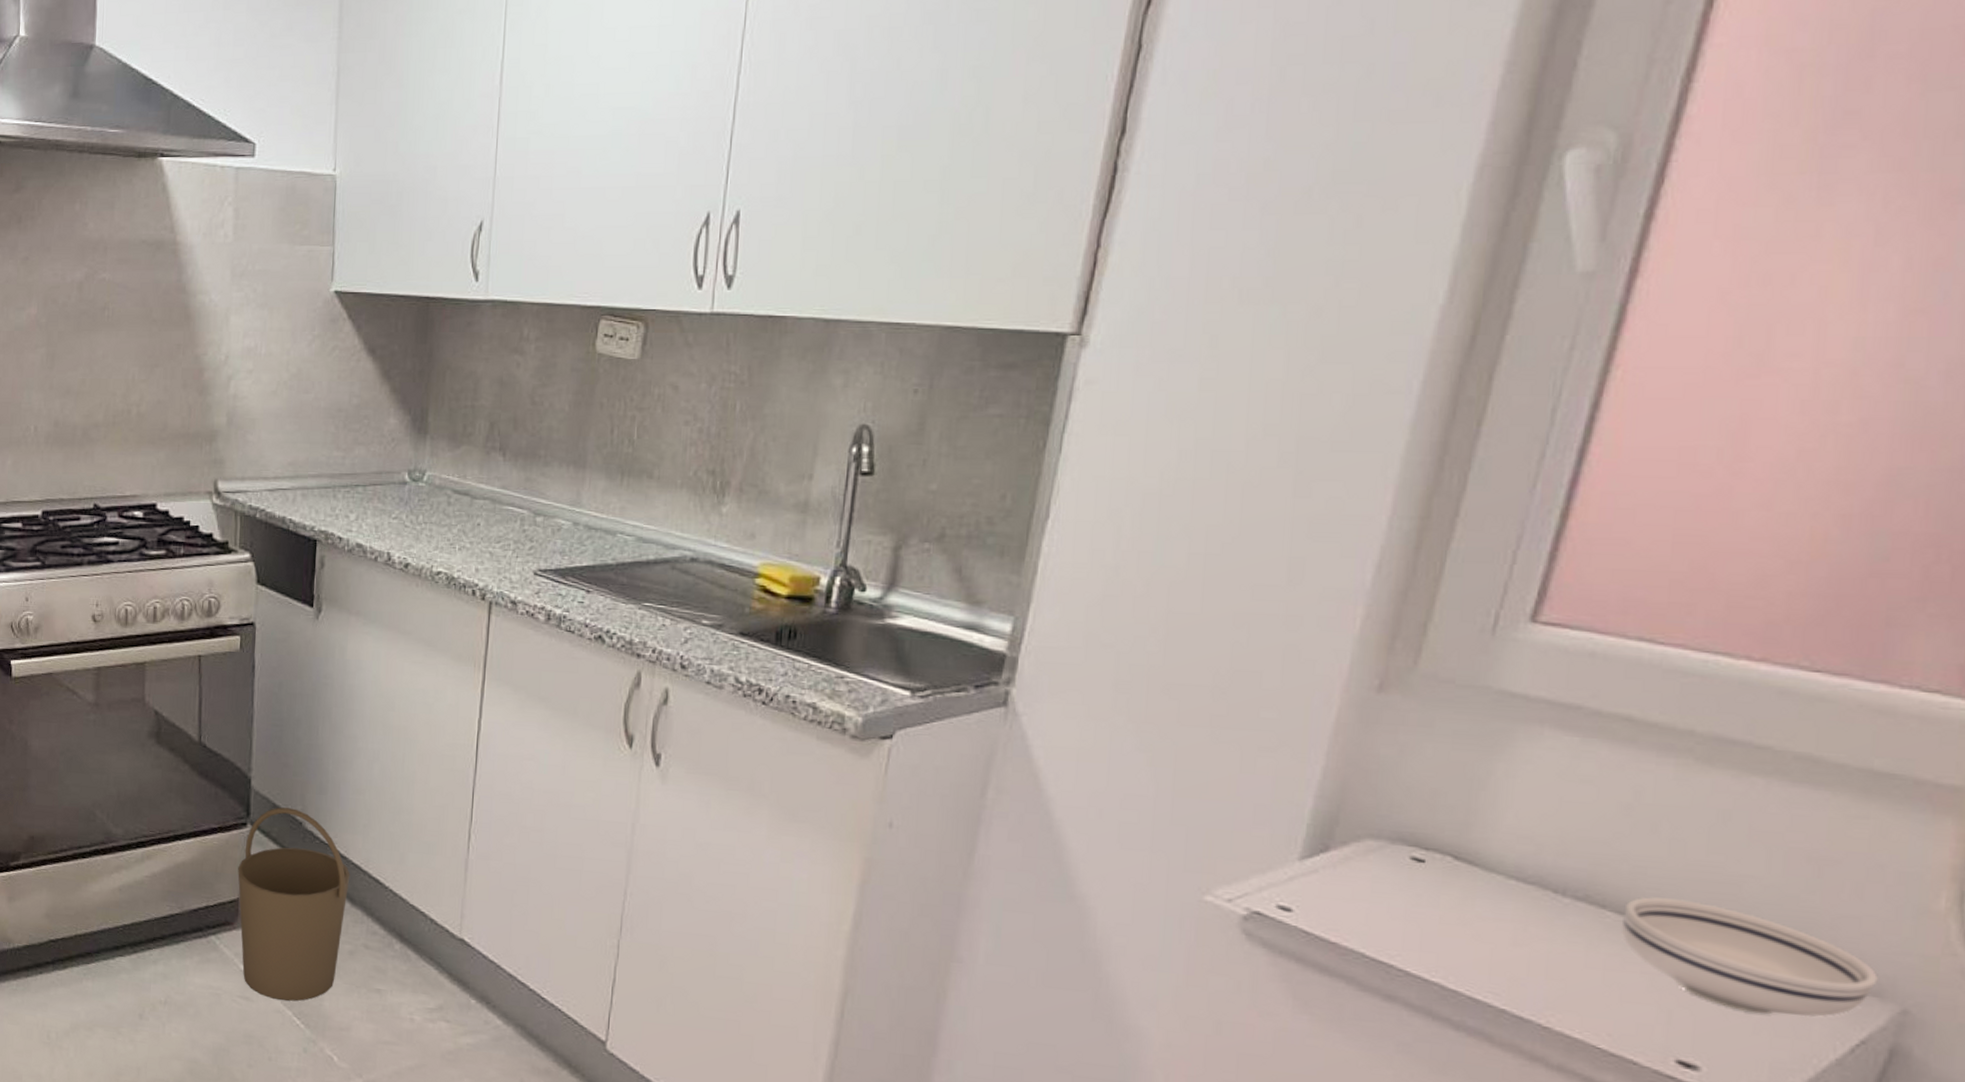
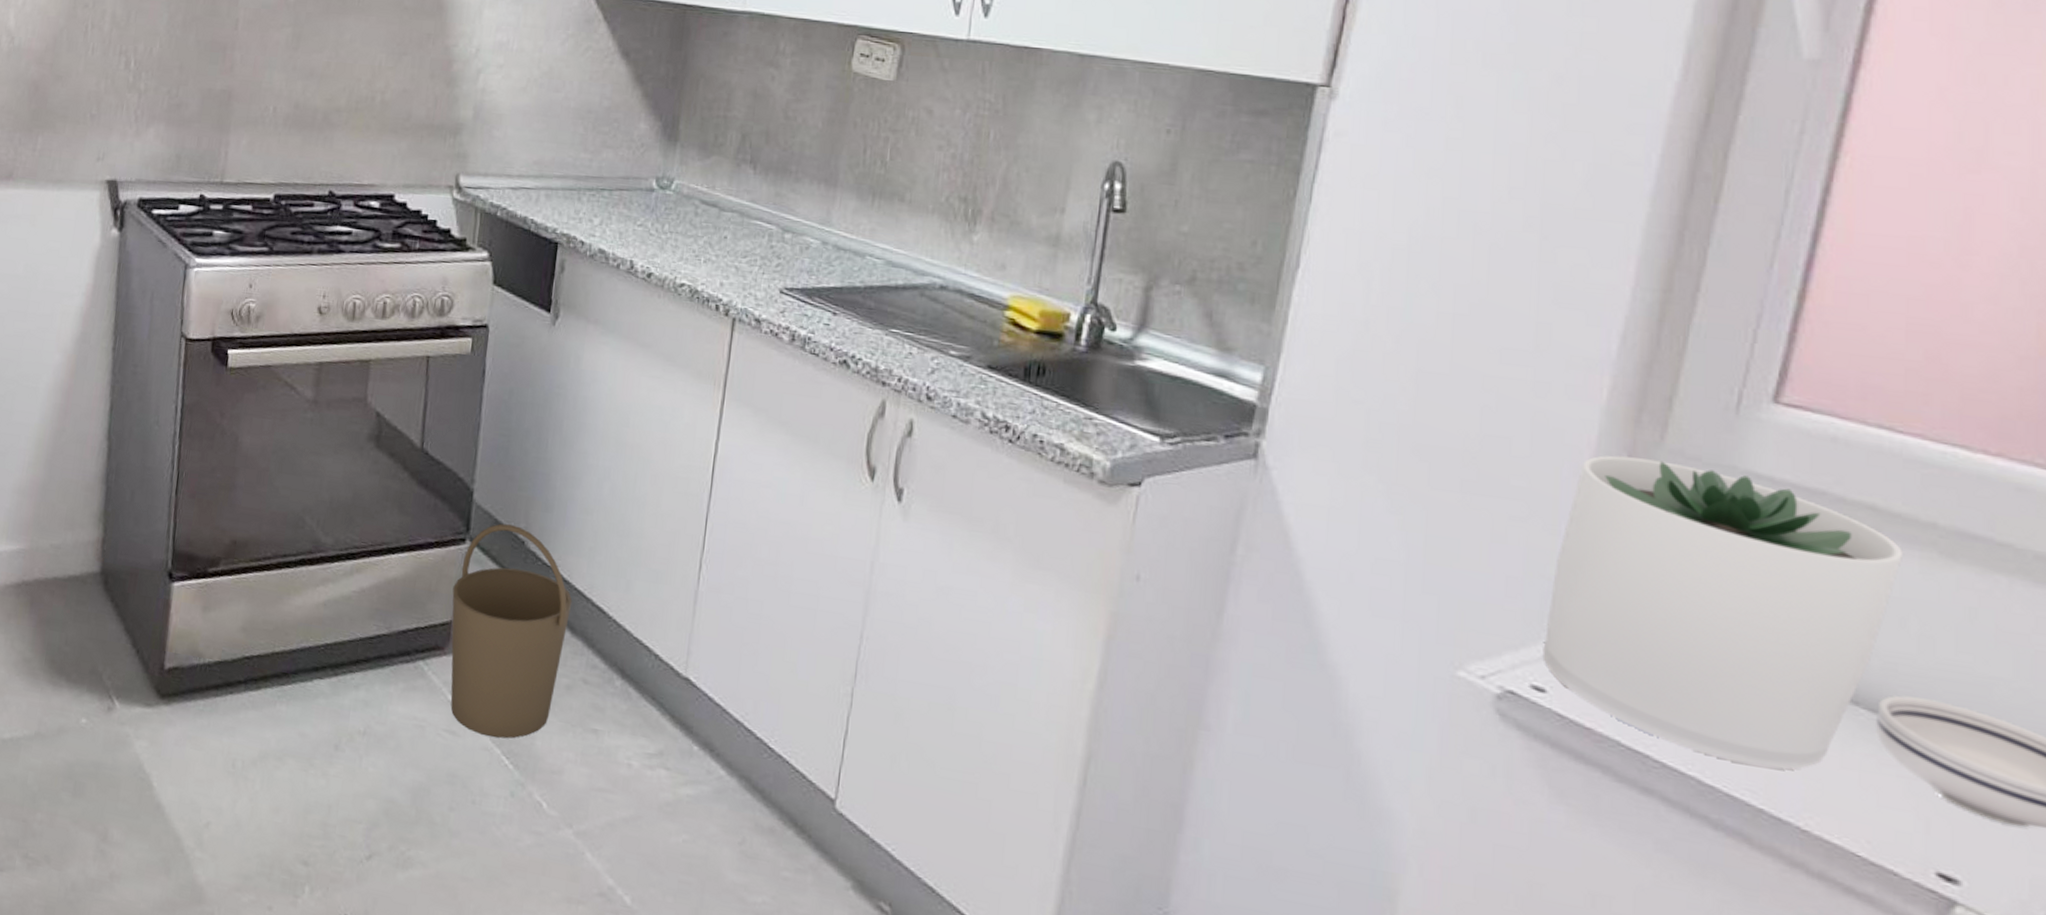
planter: none [1289,683,1658,973] -> present [1542,455,1903,770]

